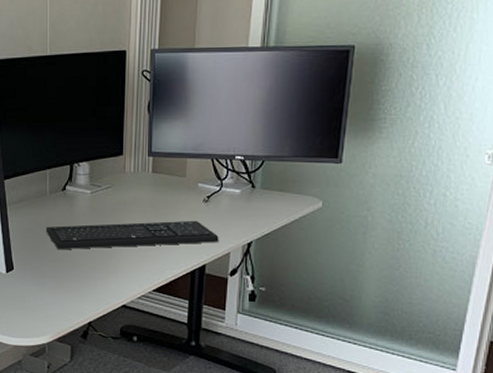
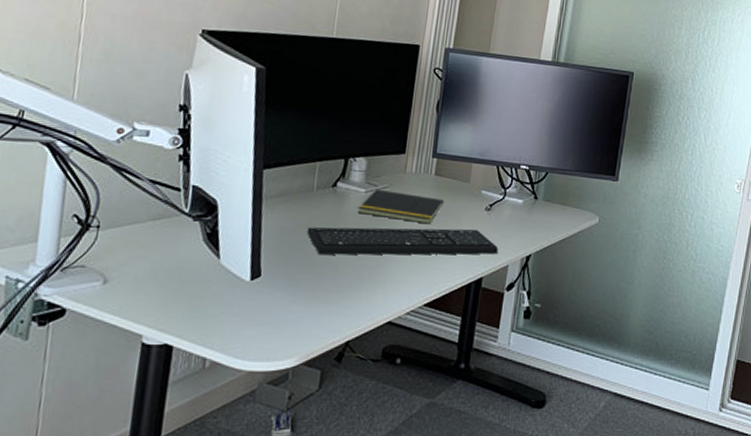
notepad: none [86,189,163,218] -> present [357,188,444,224]

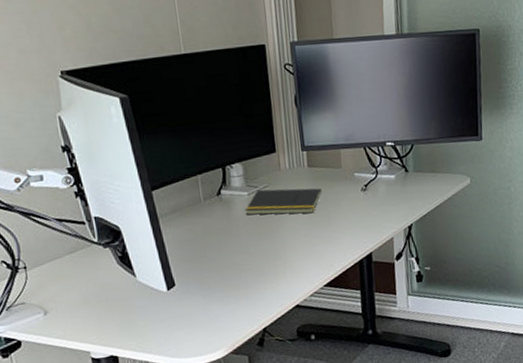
keyboard: present [306,227,498,255] -> none [204,210,381,258]

